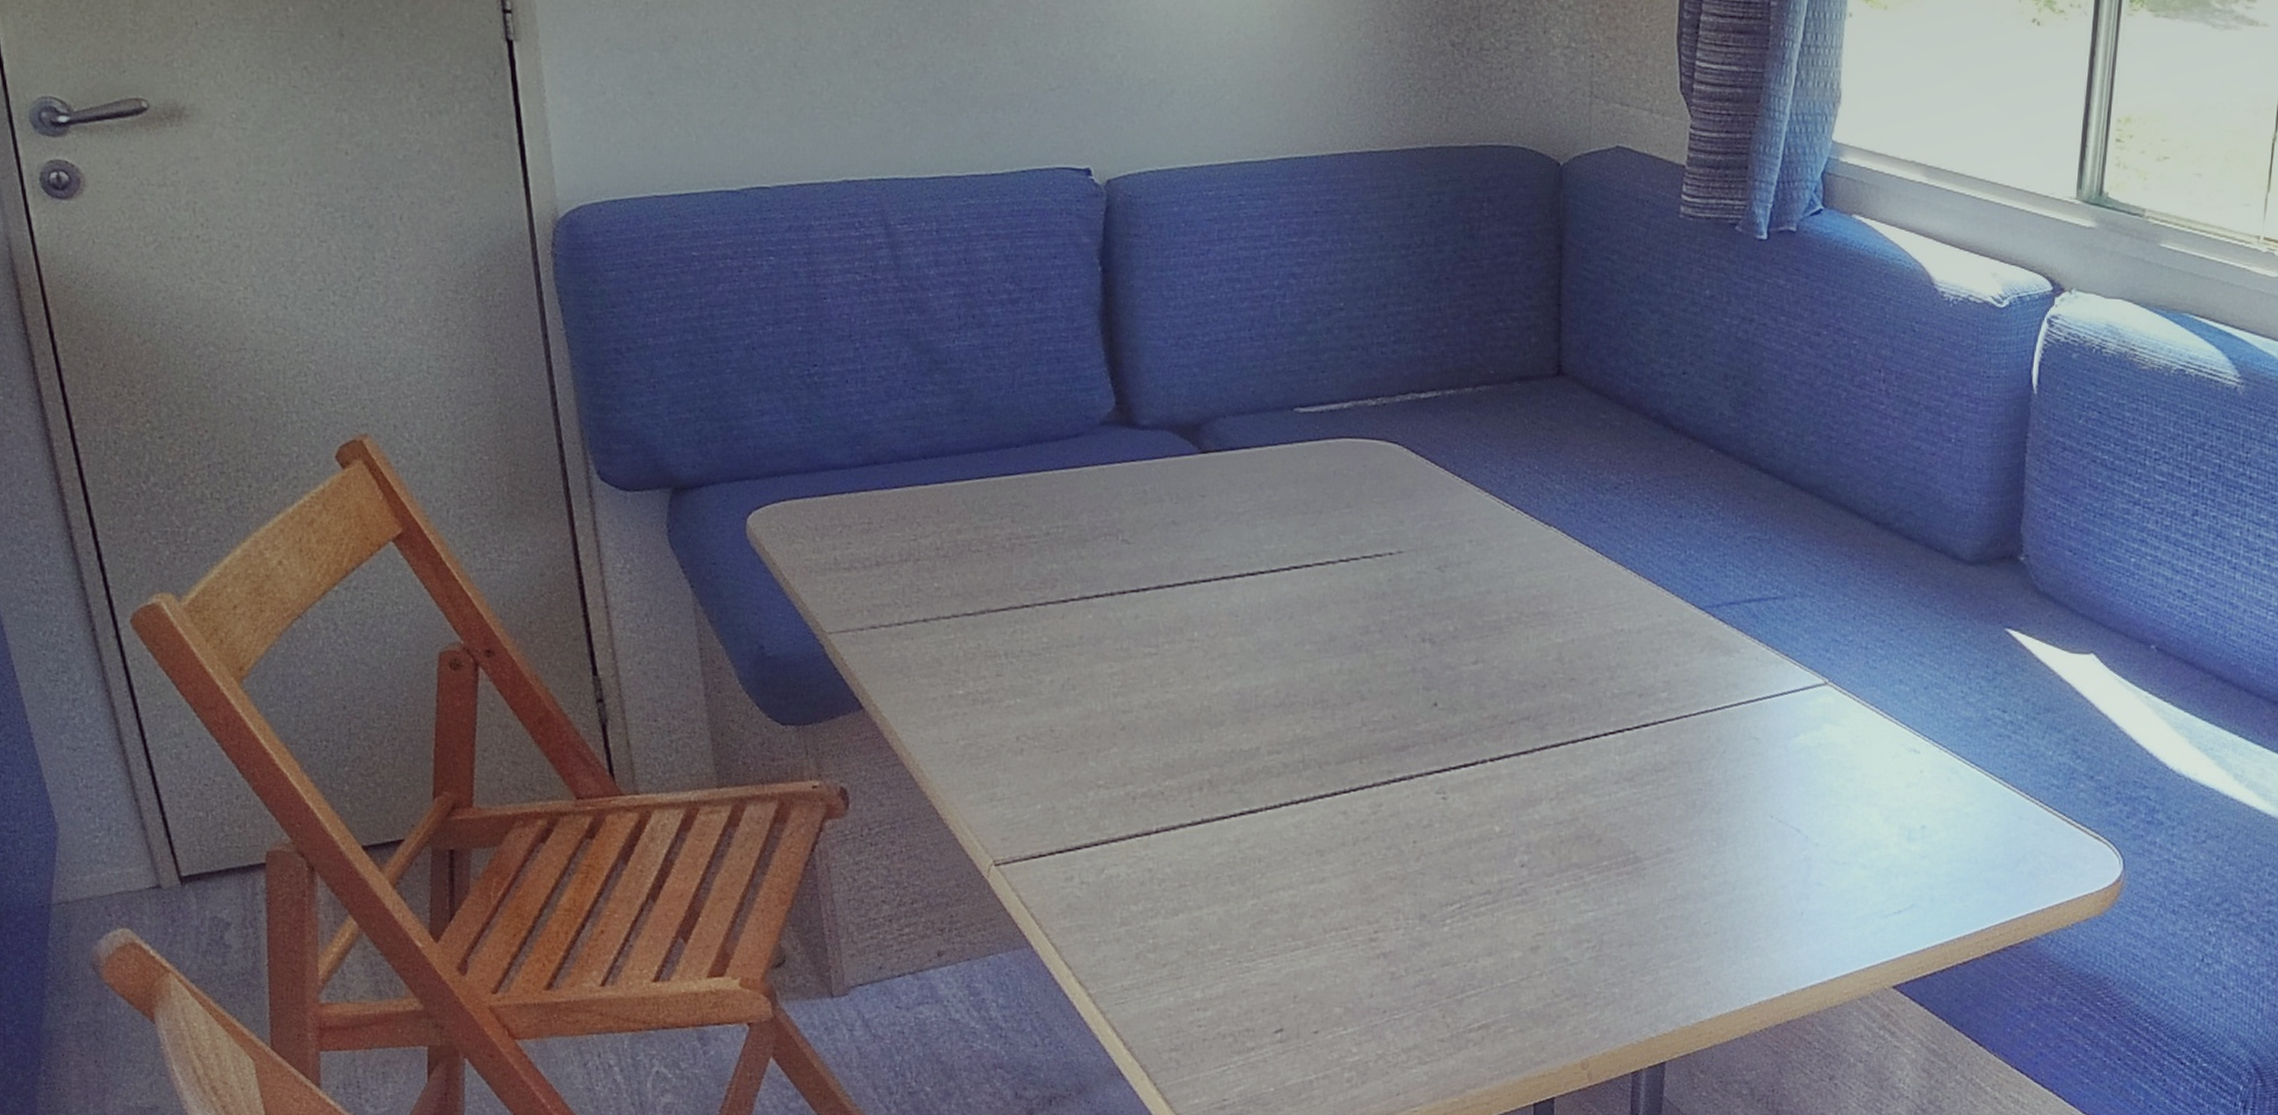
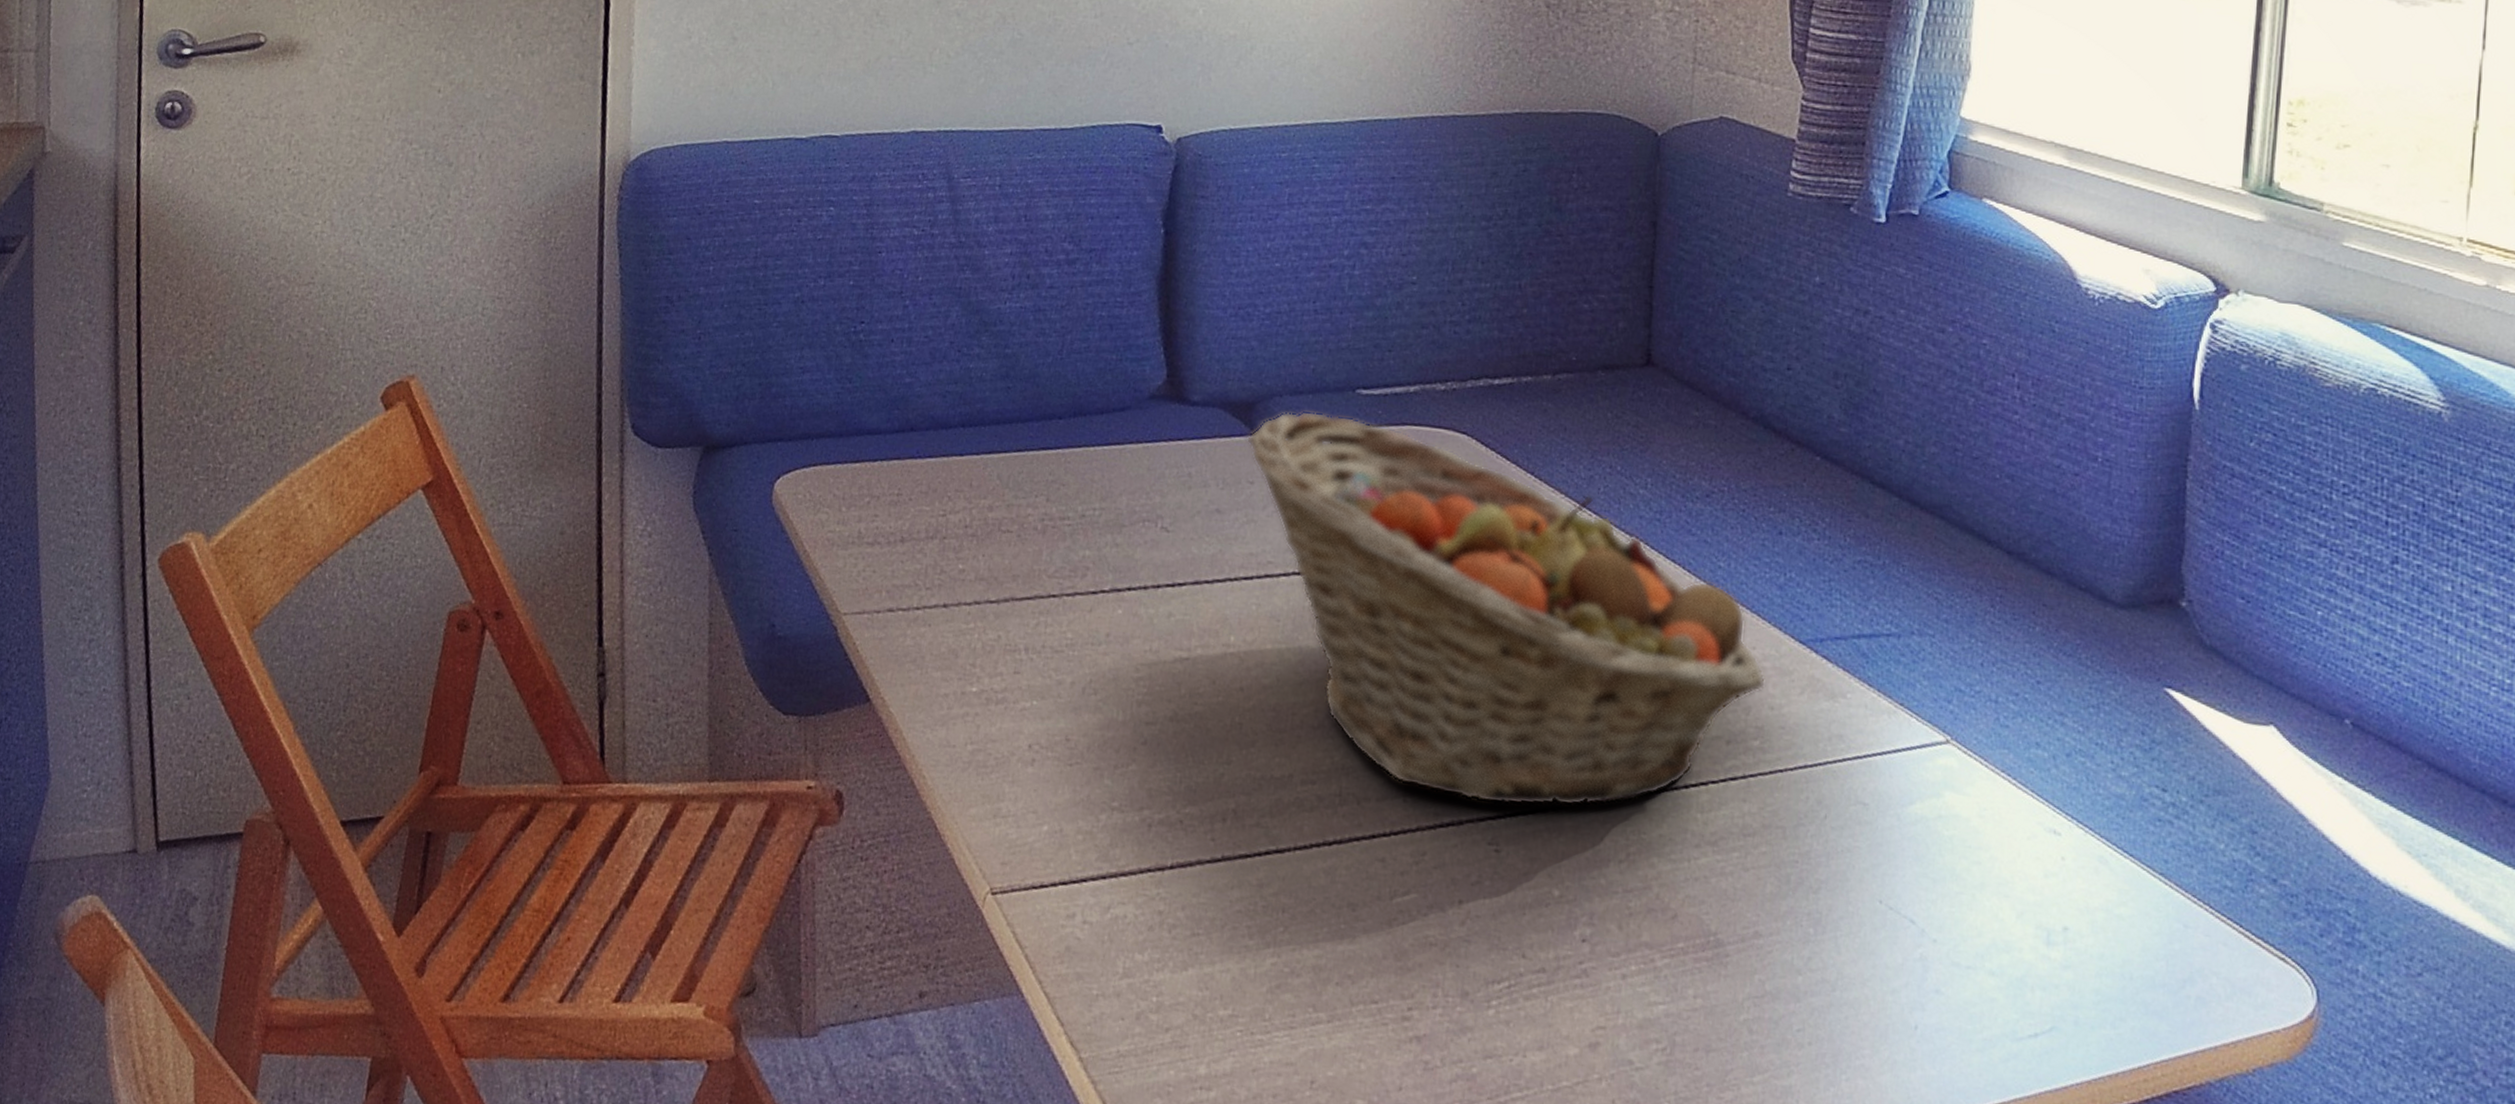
fruit basket: none [1196,429,1672,760] -> present [1247,410,1767,807]

